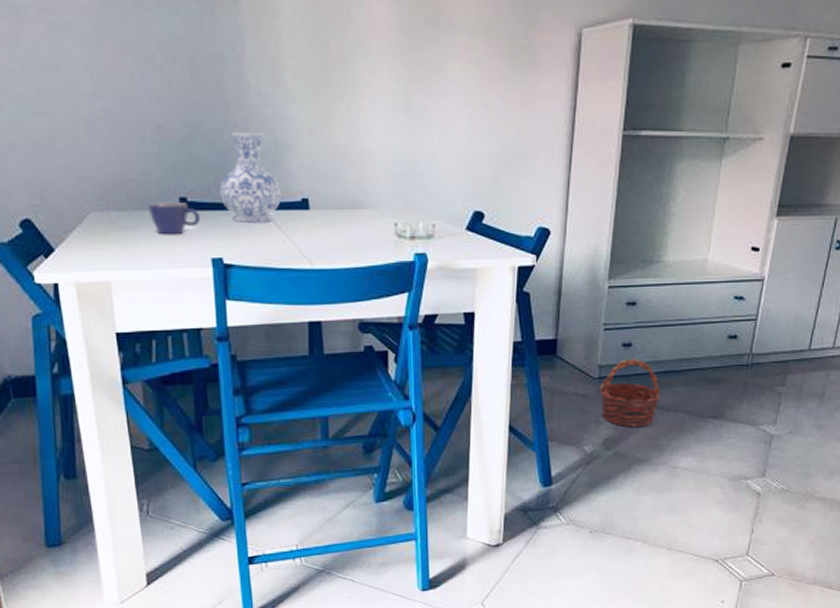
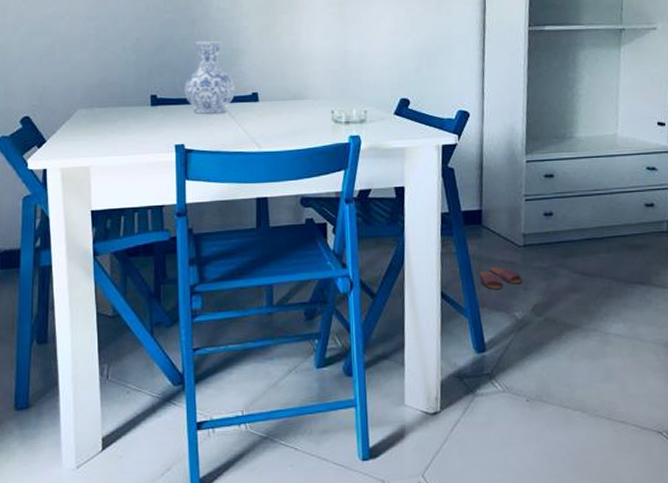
cup: present [147,201,201,235] -> none [124,98,168,127]
slippers: none [551,399,594,424] -> present [480,266,522,290]
basket: present [600,359,661,427] -> none [525,227,586,294]

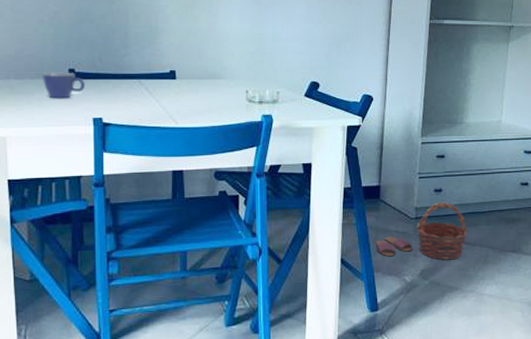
cup: none [124,98,168,127] -> present [42,72,86,99]
vase: present [184,41,236,115] -> none [102,18,154,90]
basket: none [525,227,586,294] -> present [417,202,468,260]

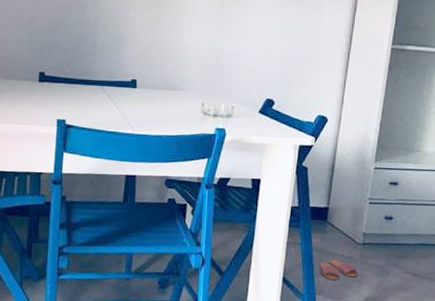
cup: present [42,72,86,99] -> none [15,74,53,100]
basket: present [417,202,468,260] -> none [363,230,418,290]

